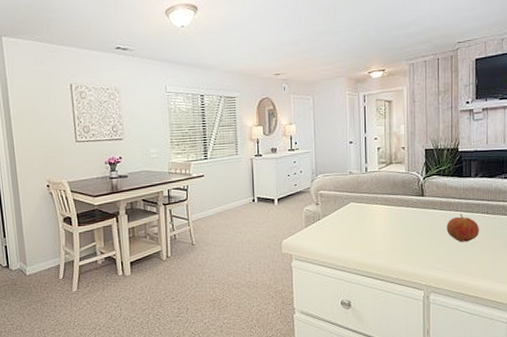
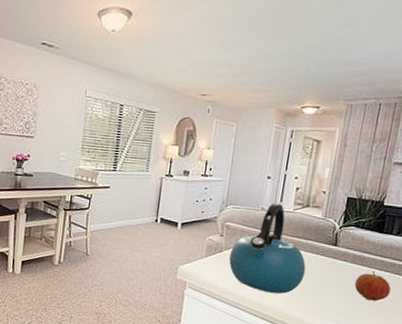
kettle: none [328,165,400,251] -> present [229,203,306,294]

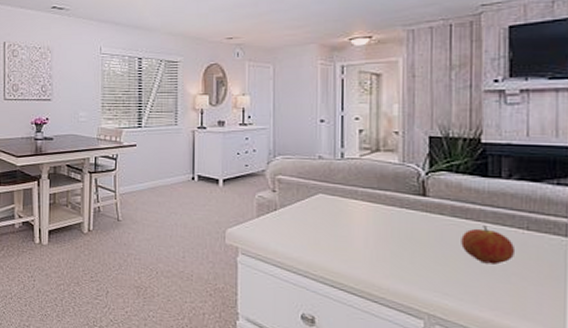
kettle: present [229,203,306,294] -> none [287,150,389,258]

